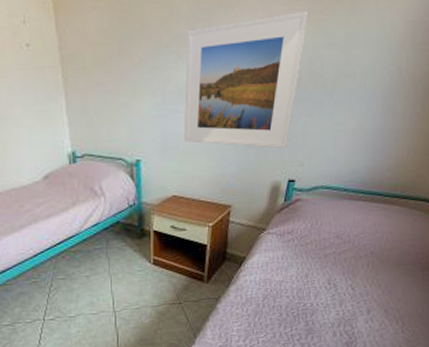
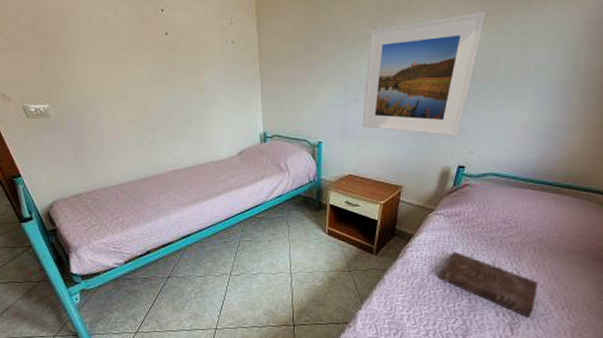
book: none [274,272,373,335] -> present [438,251,538,318]

